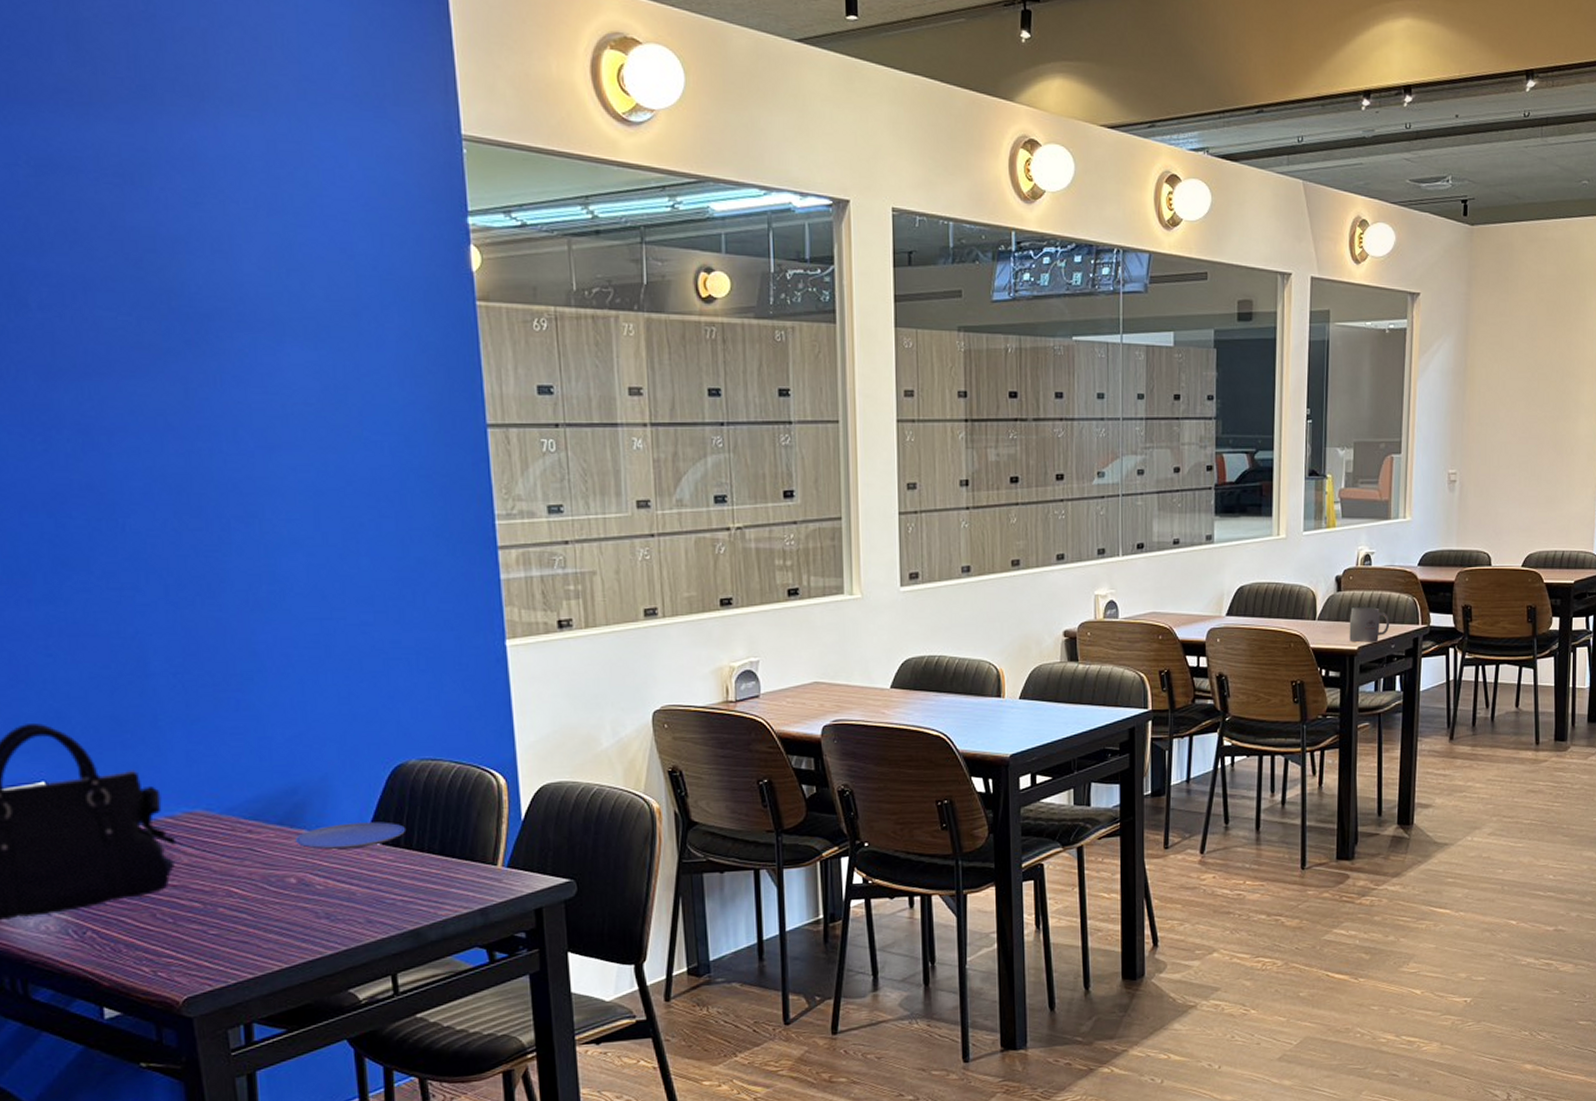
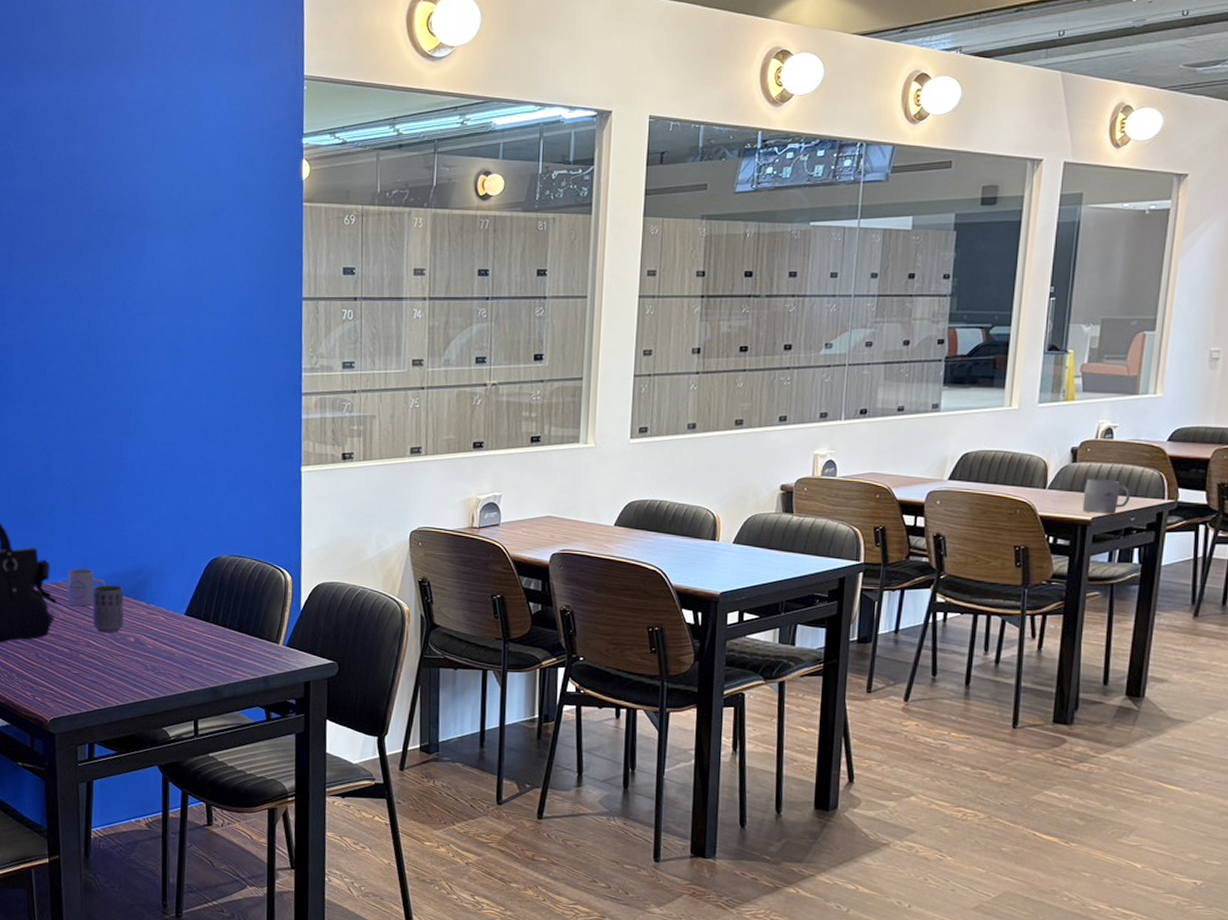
mug: none [188,793,247,845] -> present [67,568,105,607]
cup: none [228,811,279,876] -> present [92,584,124,633]
plate: present [294,822,407,851] -> none [136,600,215,620]

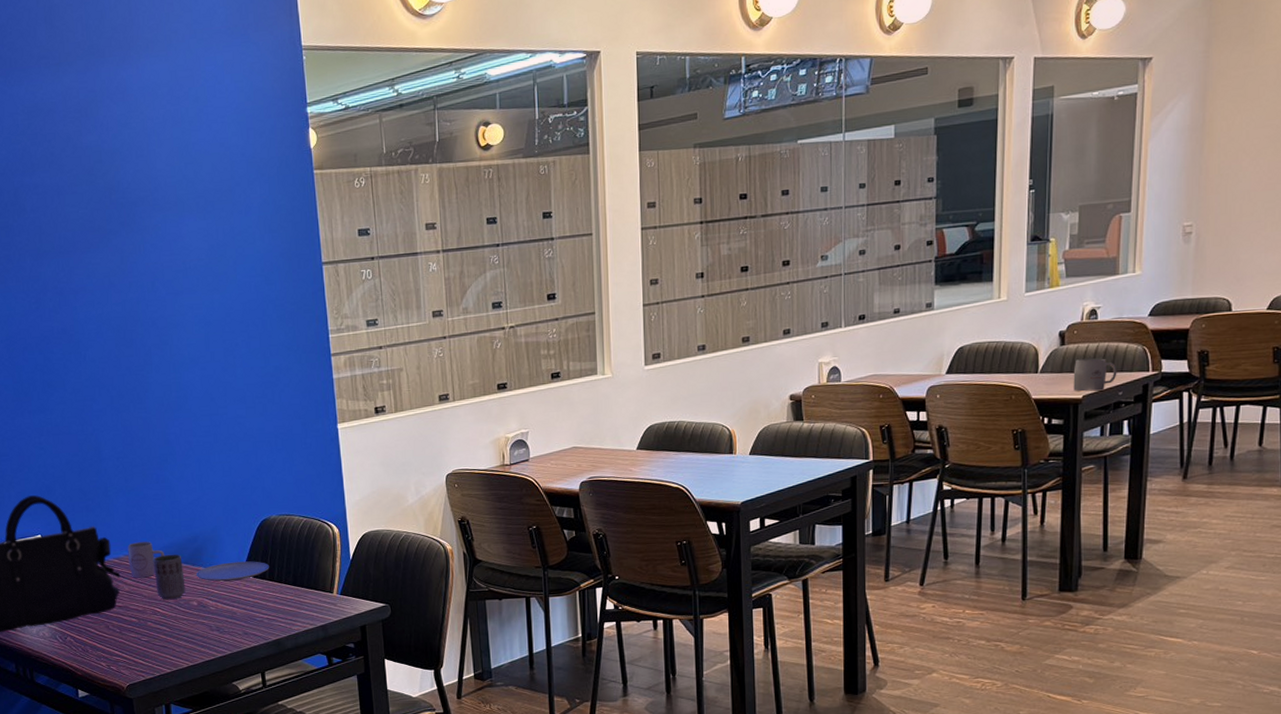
plate: none [136,600,215,620] -> present [196,561,270,582]

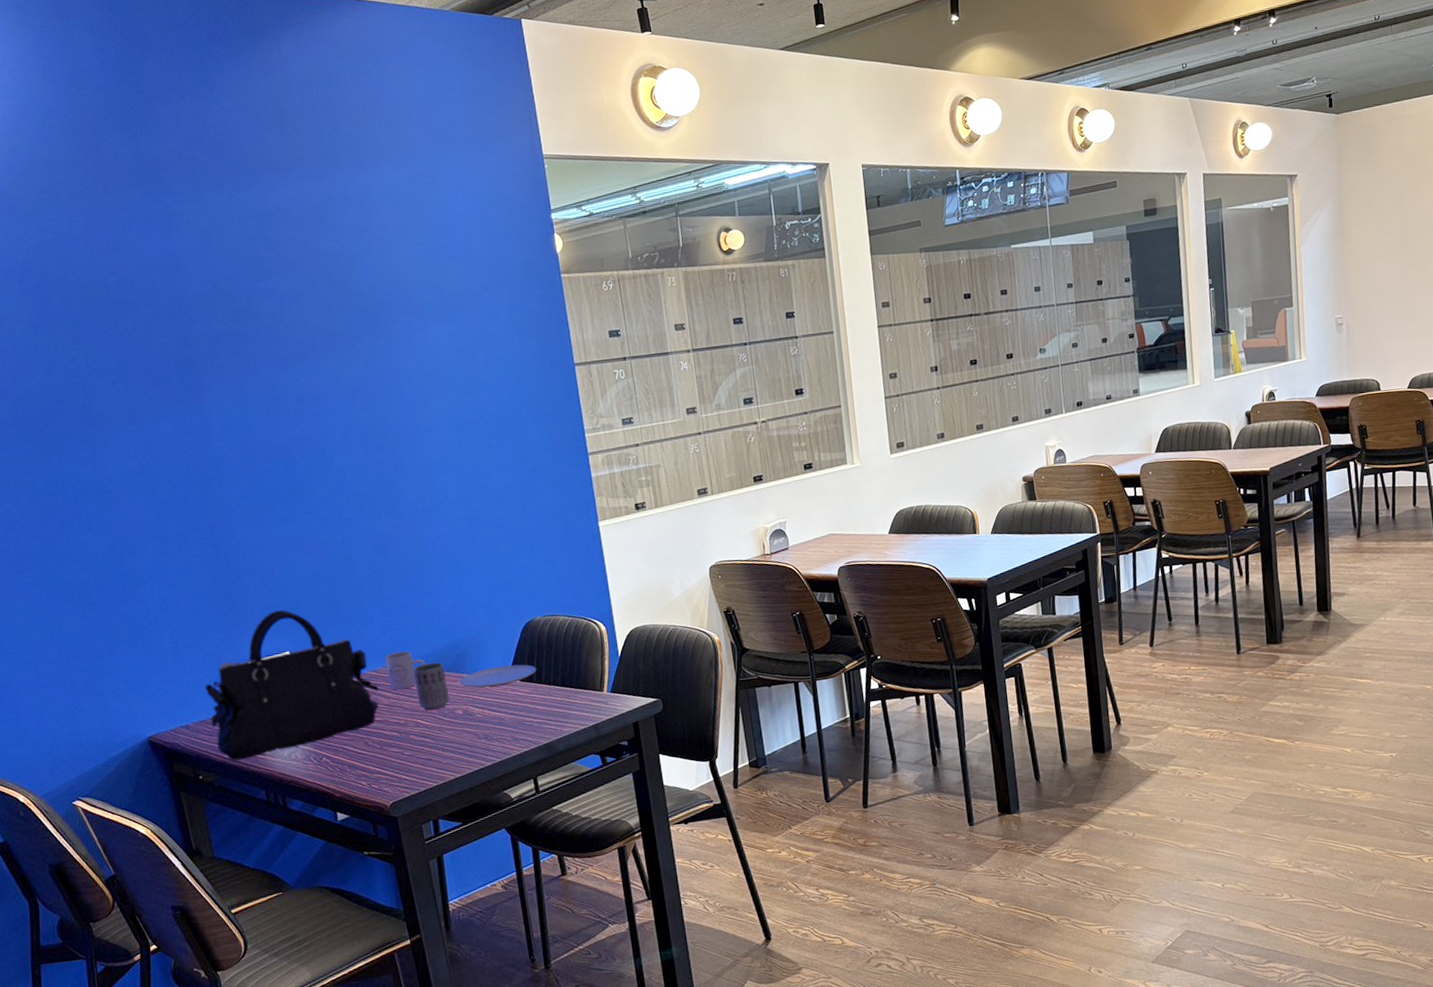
mug: present [1073,358,1117,392] -> none [1260,434,1296,465]

